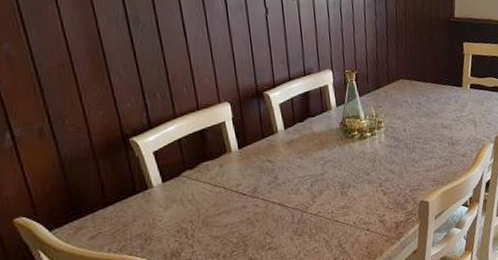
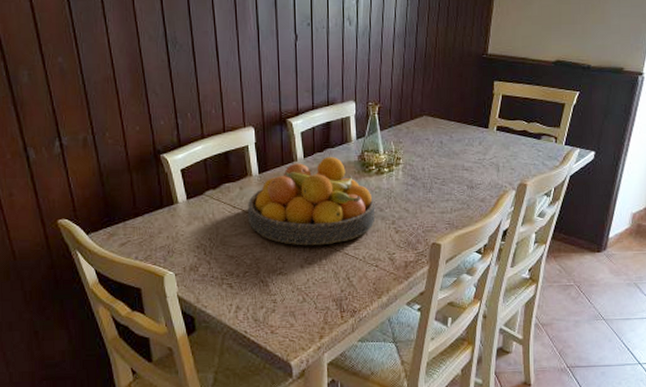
fruit bowl: none [229,125,362,218] -> present [248,156,376,246]

